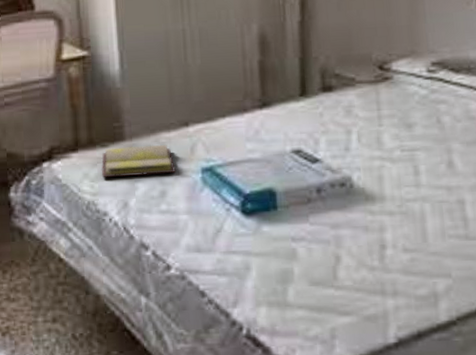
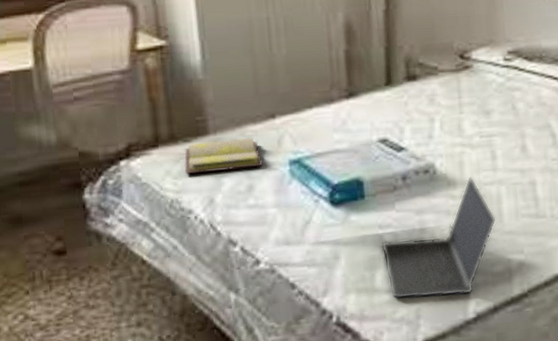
laptop computer: none [294,192,420,318] -> present [381,177,497,300]

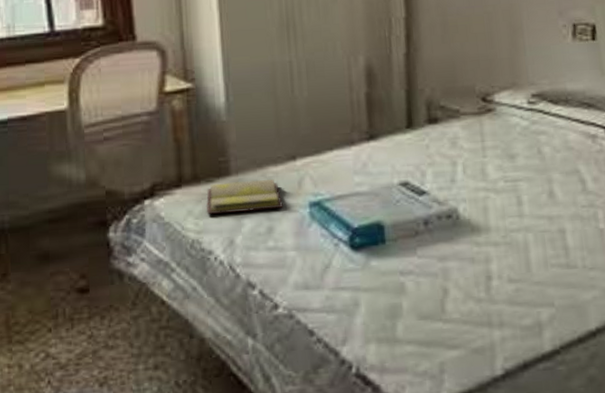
laptop computer: present [381,177,497,300] -> none [403,223,524,352]

